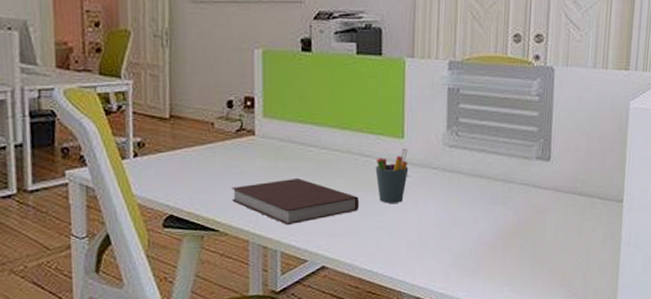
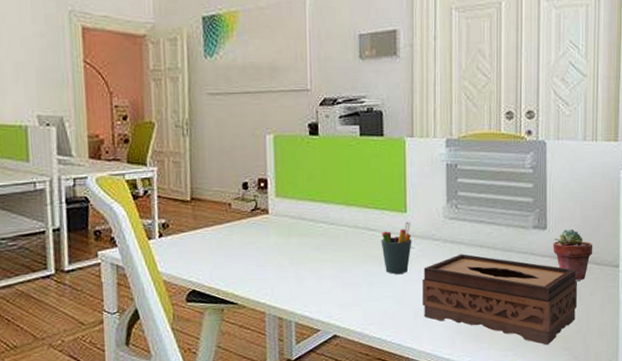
notebook: present [232,179,360,226] -> none [248,253,367,297]
tissue box: none [417,184,580,281] -> present [422,254,578,345]
potted succulent: none [556,161,598,215] -> present [553,228,593,281]

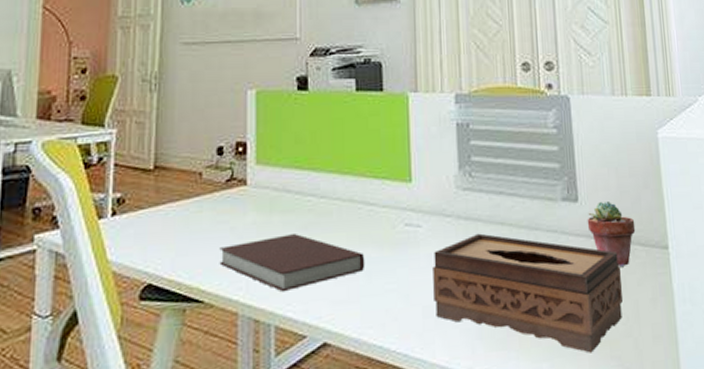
notebook: none [248,253,367,297] -> present [219,234,365,292]
pen holder: present [381,221,412,274] -> none [381,193,419,260]

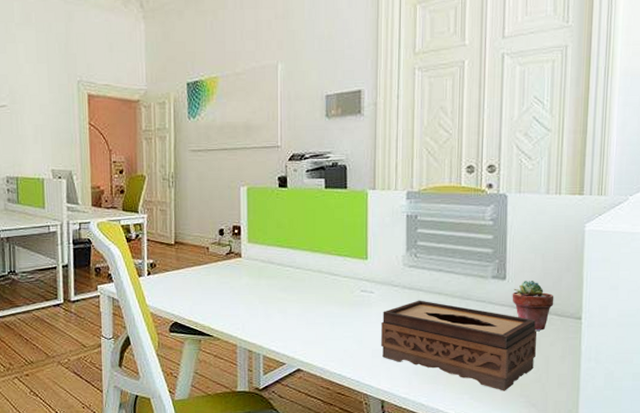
notebook: present [219,234,365,292] -> none [223,294,330,333]

